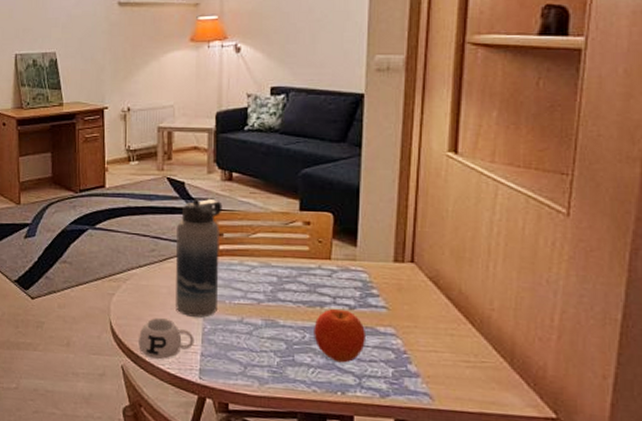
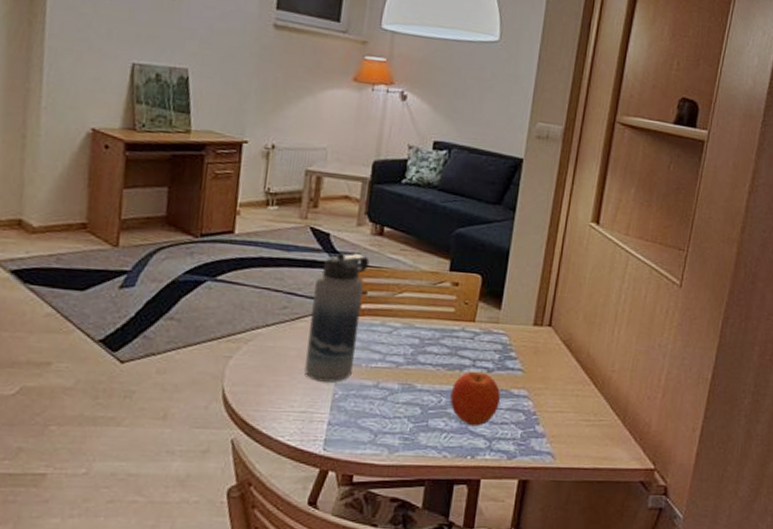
mug: present [139,317,194,359] -> none [255,383,323,430]

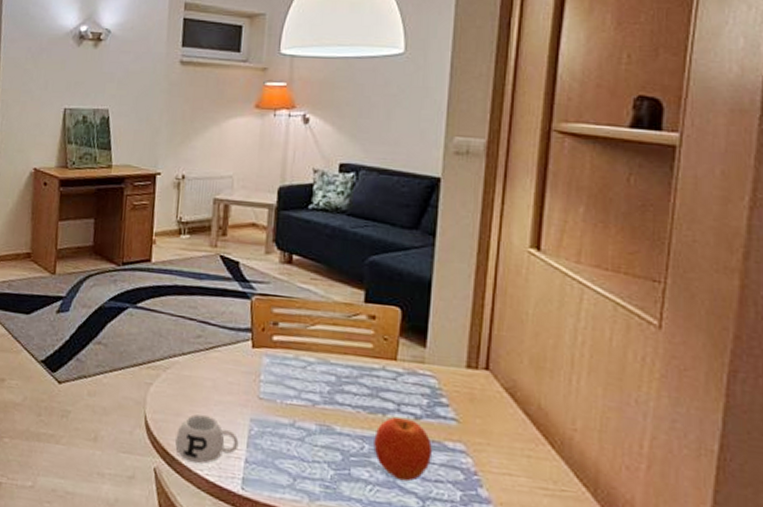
mug: none [255,383,323,430] -> present [175,414,239,464]
water bottle: present [304,252,370,383] -> none [220,281,280,418]

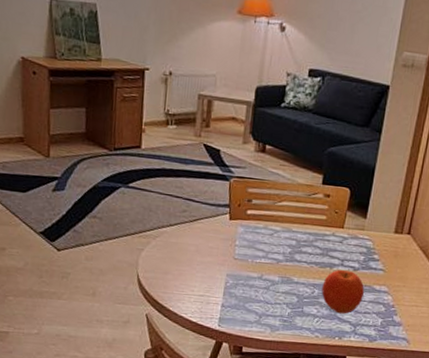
mug: present [175,414,239,464] -> none [164,272,217,309]

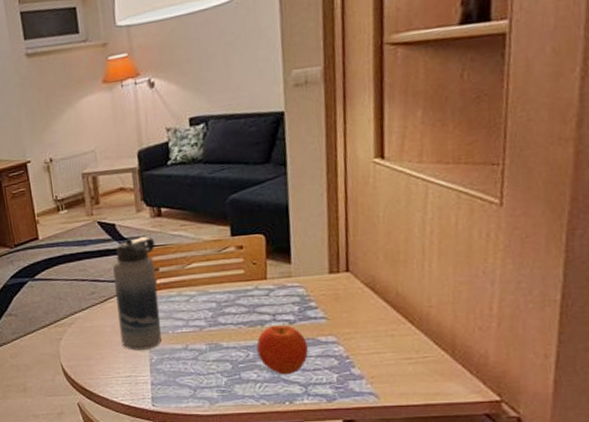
water bottle: none [202,166,254,273] -> present [113,237,162,350]

